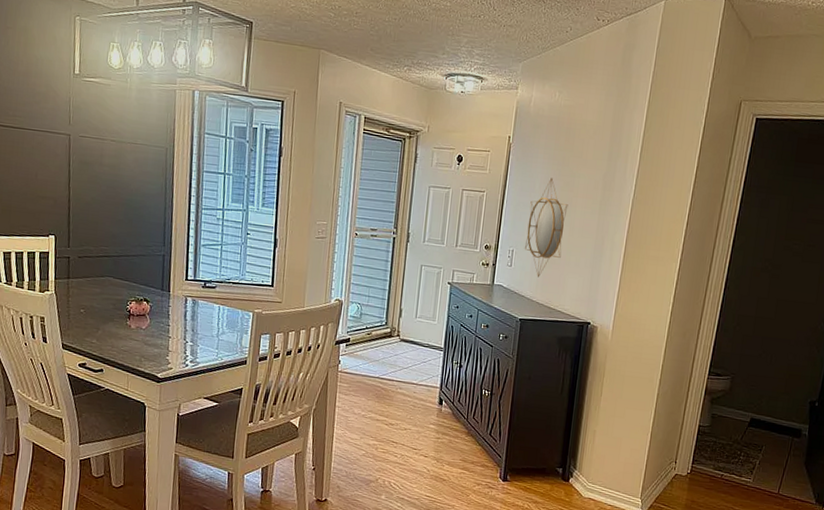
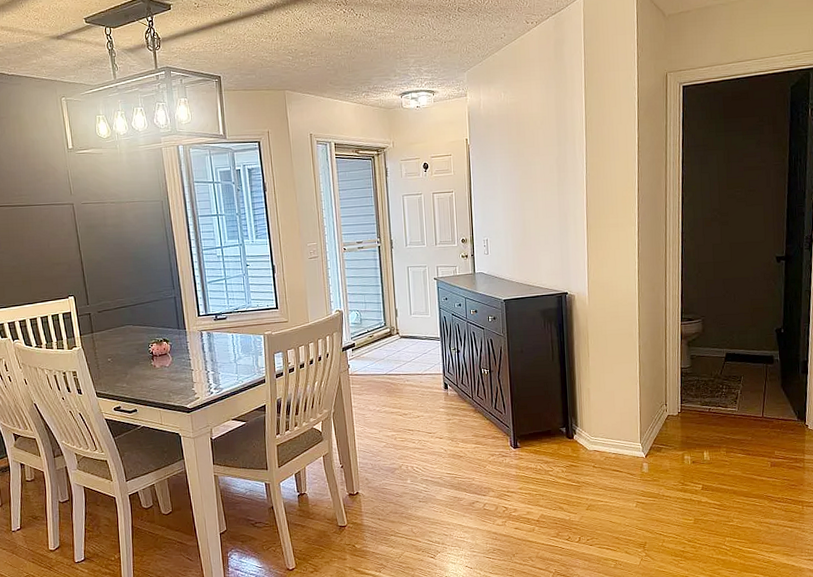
home mirror: present [524,178,568,278] -> none [495,169,531,260]

